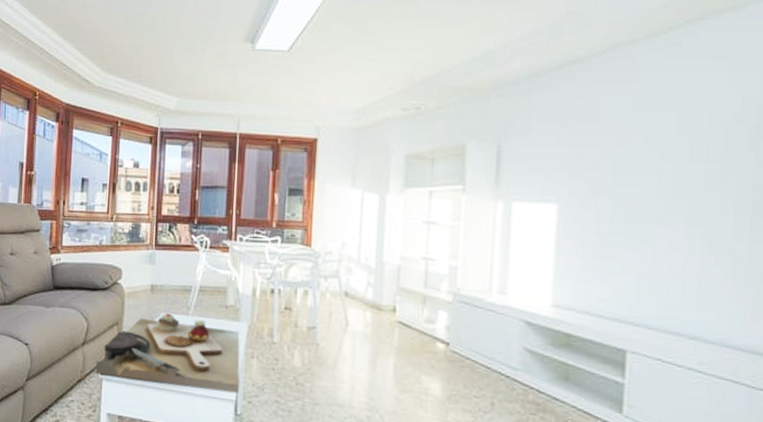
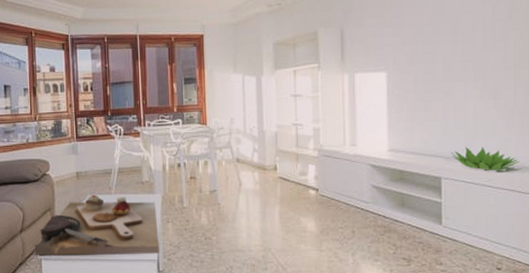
decorative plant: none [643,313,750,352] -> present [451,146,520,171]

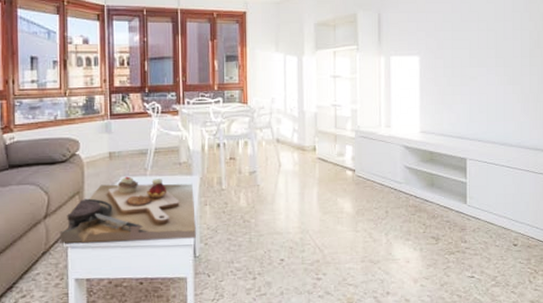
decorative plant: present [451,146,520,171] -> none [475,129,533,152]

